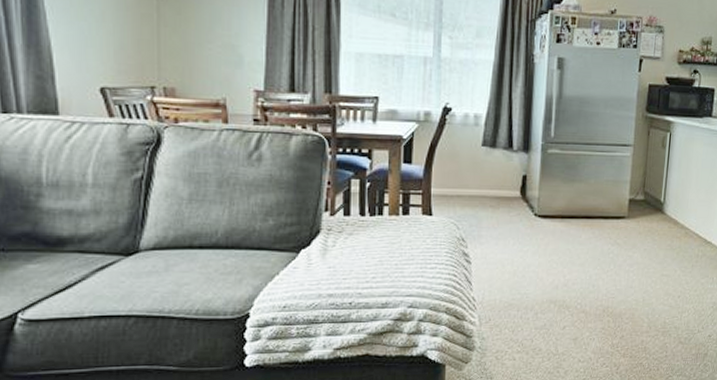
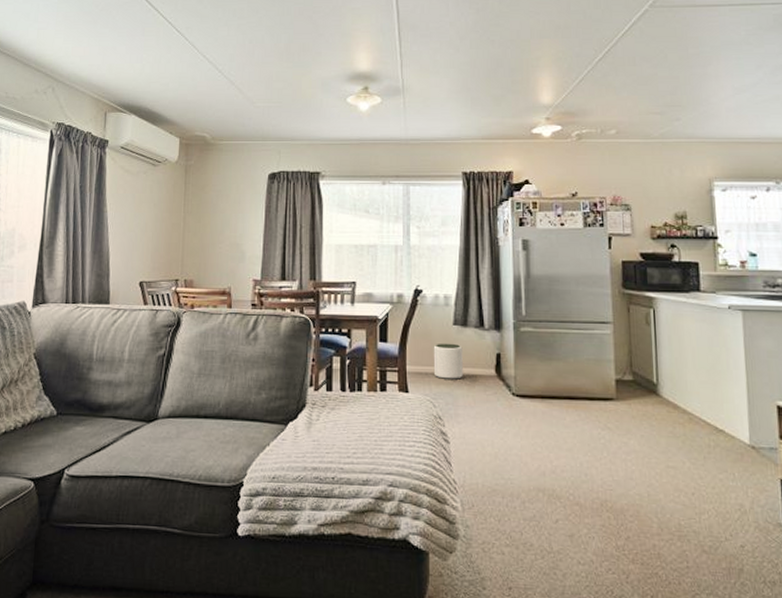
plant pot: none [459,164,490,201] -> present [433,343,463,379]

